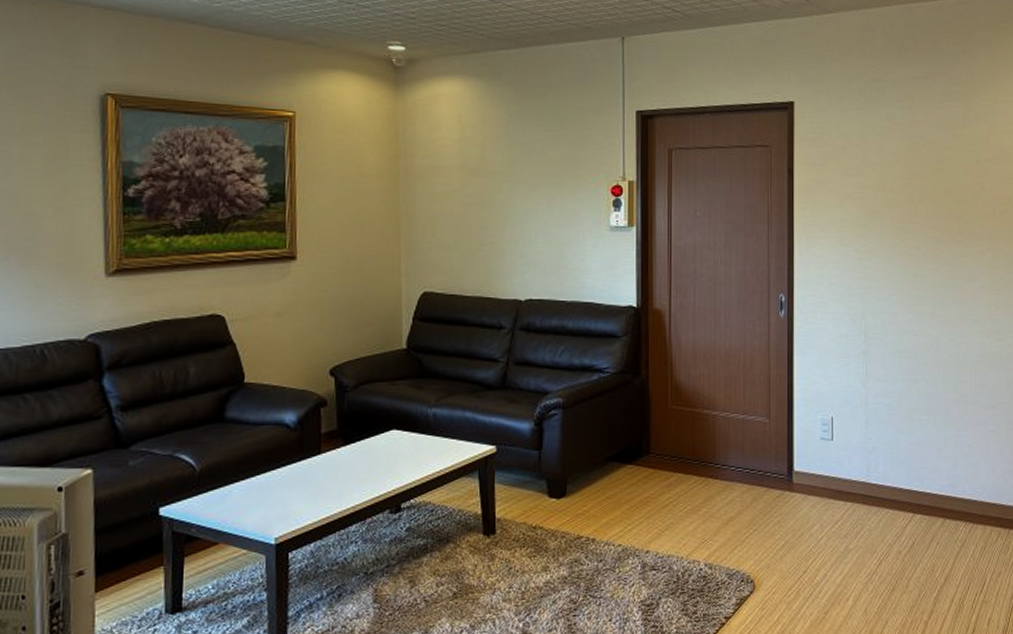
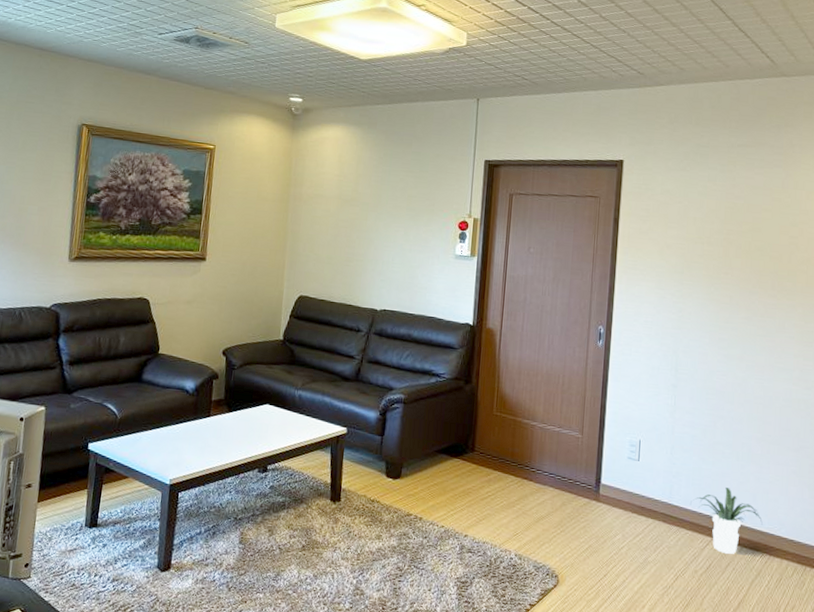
potted plant: none [889,457,964,529] -> present [690,488,763,555]

